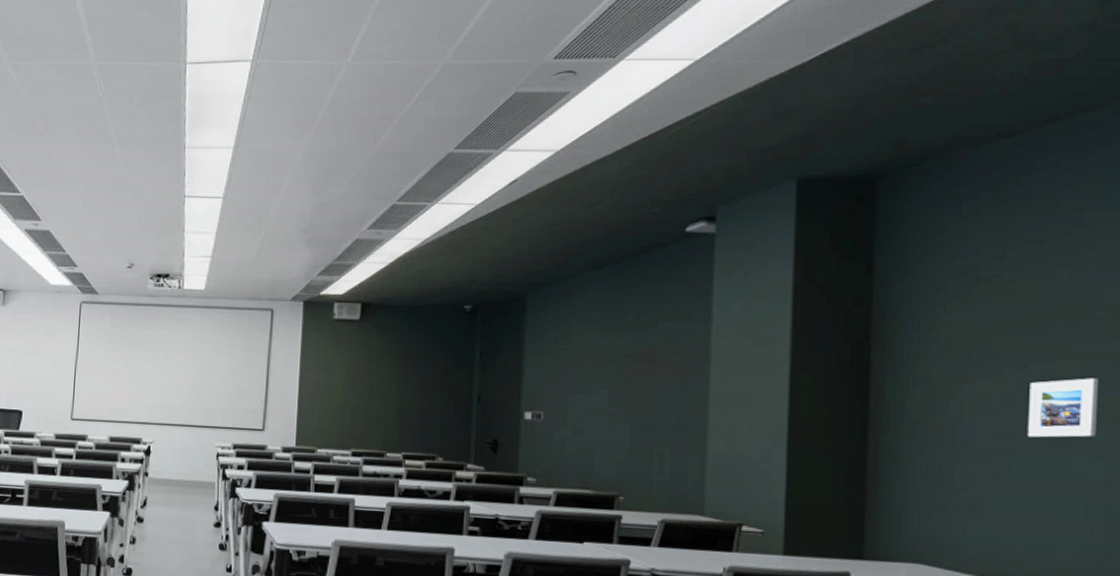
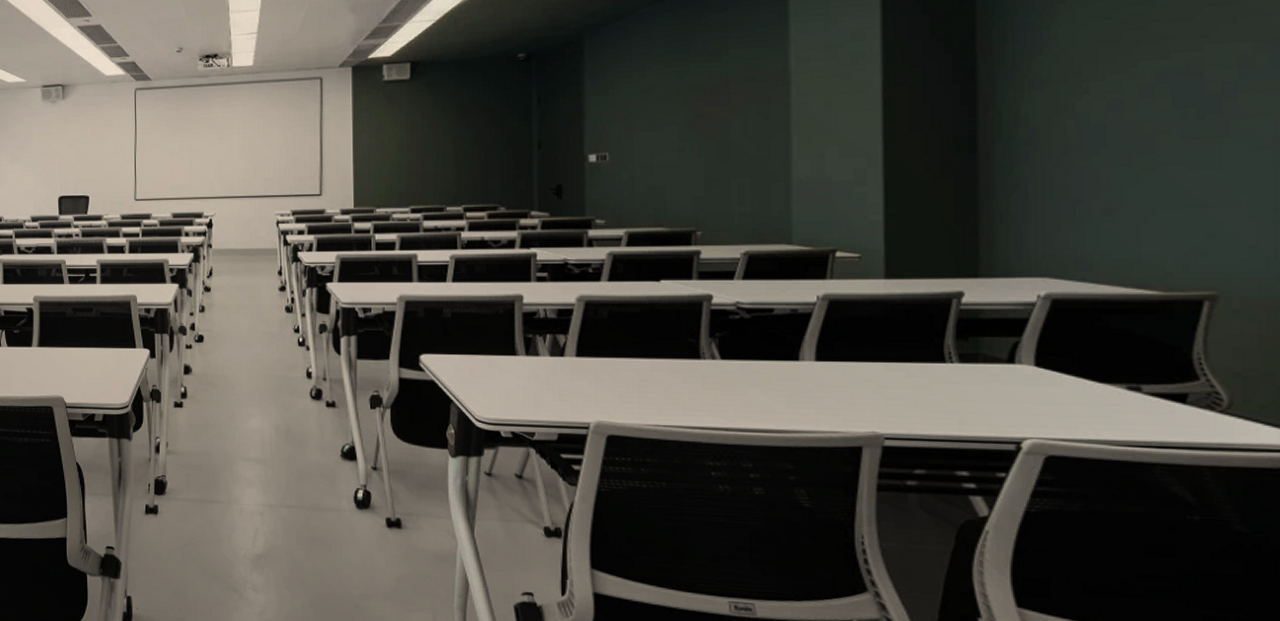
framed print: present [1027,378,1099,438] -> none [1172,61,1261,132]

